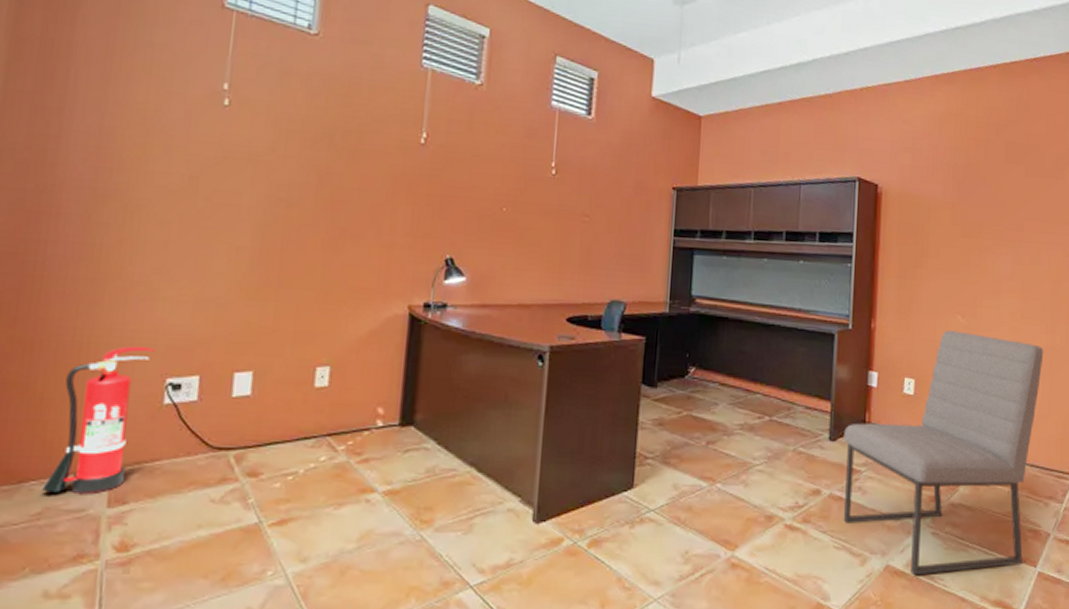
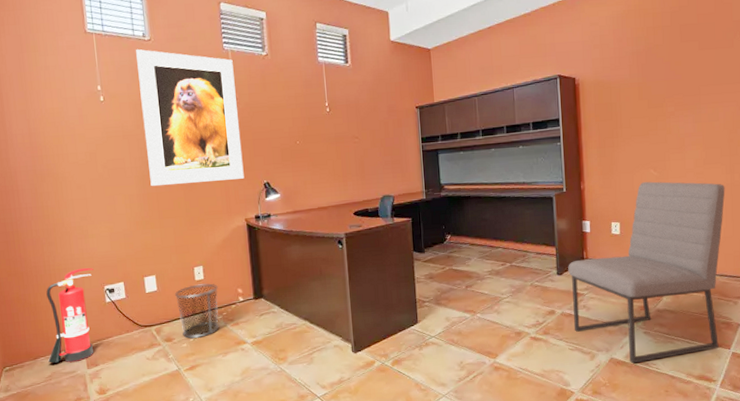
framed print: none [274,43,432,248] -> present [136,48,244,186]
waste bin: none [276,393,348,477] -> present [174,283,220,339]

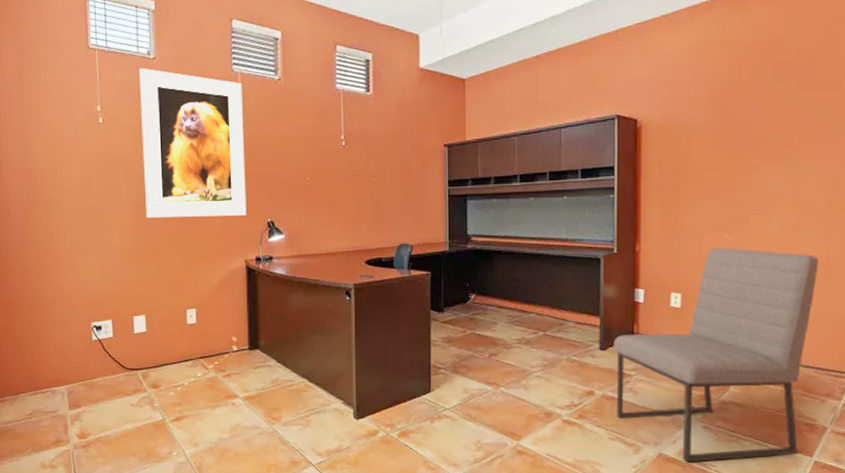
fire extinguisher: present [46,267,94,363] -> none [30,301,82,402]
waste bin: present [174,283,220,339] -> none [164,328,211,388]

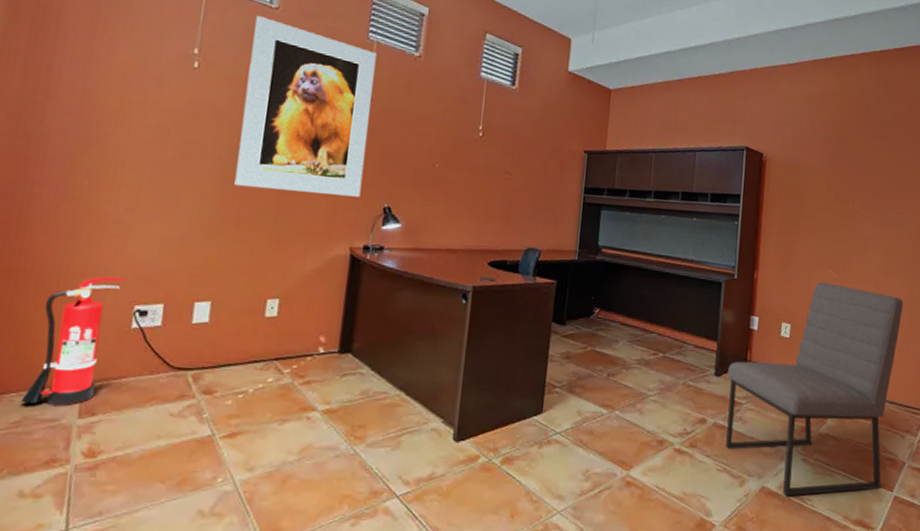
fire extinguisher: none [30,301,82,402] -> present [21,276,125,407]

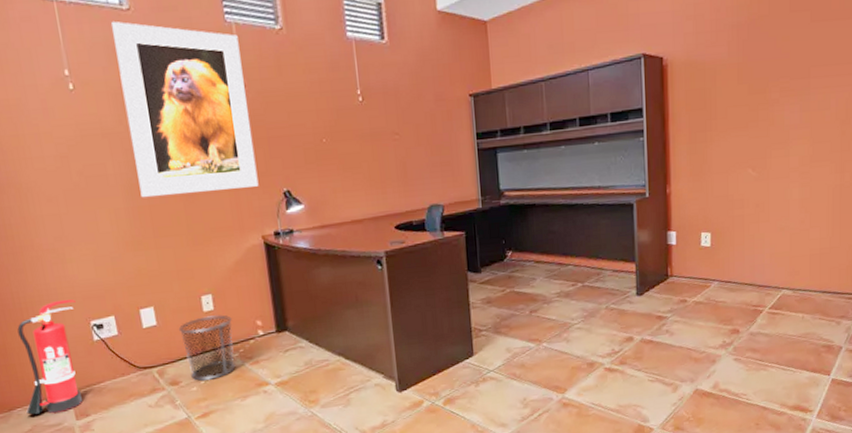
waste bin: none [229,322,294,396] -> present [178,315,236,382]
chair: present [725,282,904,497] -> none [649,183,834,395]

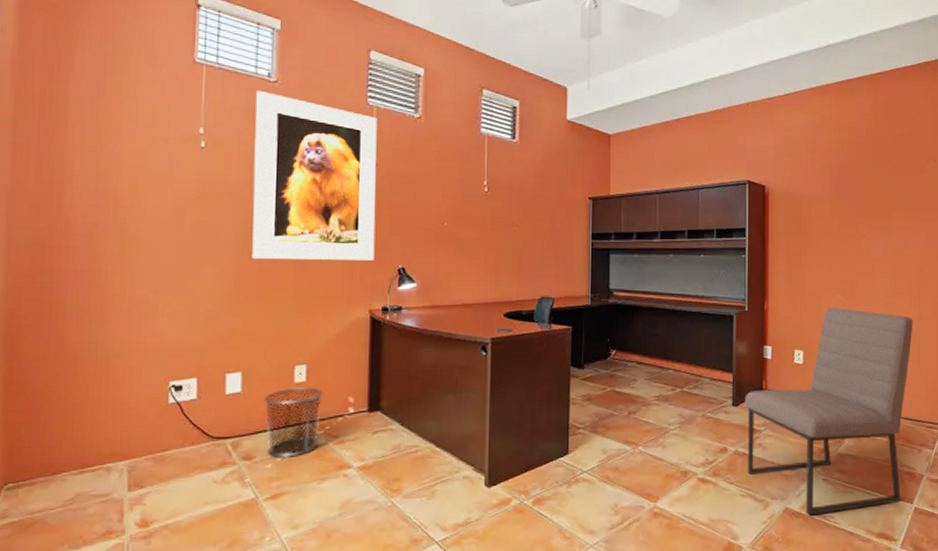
fire extinguisher: present [17,299,82,415] -> none [73,355,158,482]
chair: none [649,183,834,395] -> present [745,308,913,516]

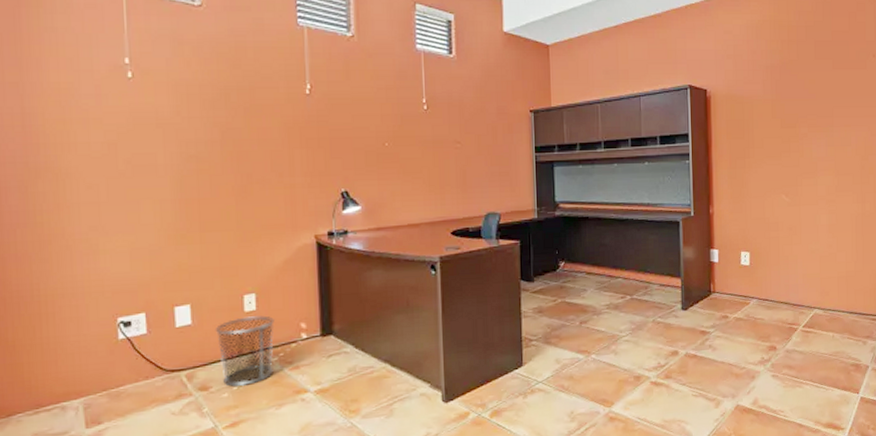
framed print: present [252,90,377,261] -> none [181,15,316,189]
chair: present [745,308,913,516] -> none [694,208,856,411]

